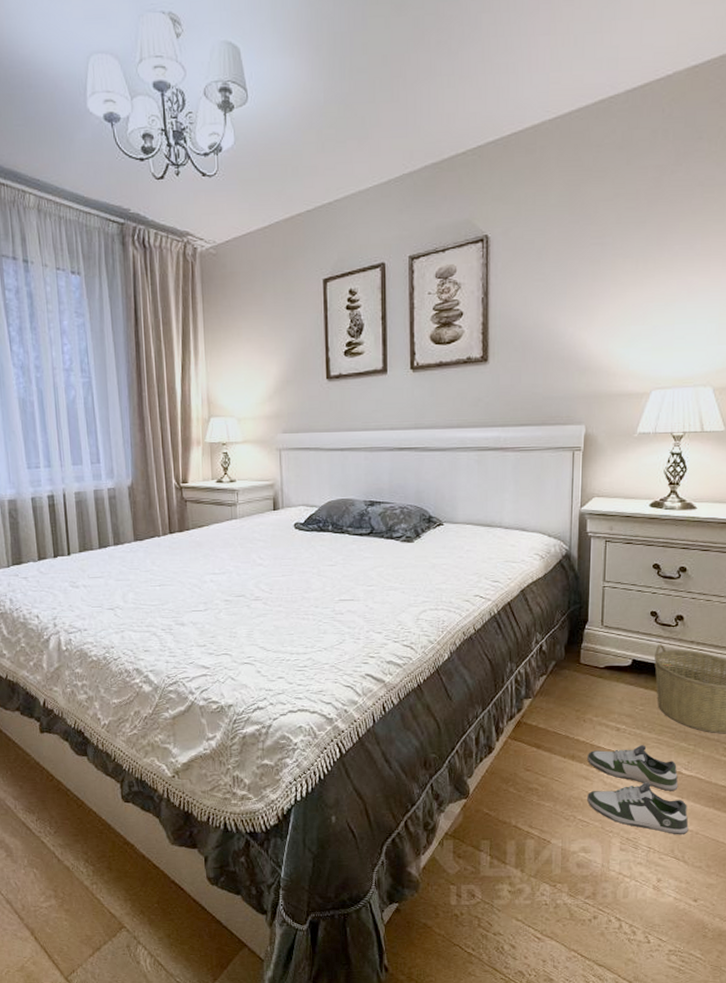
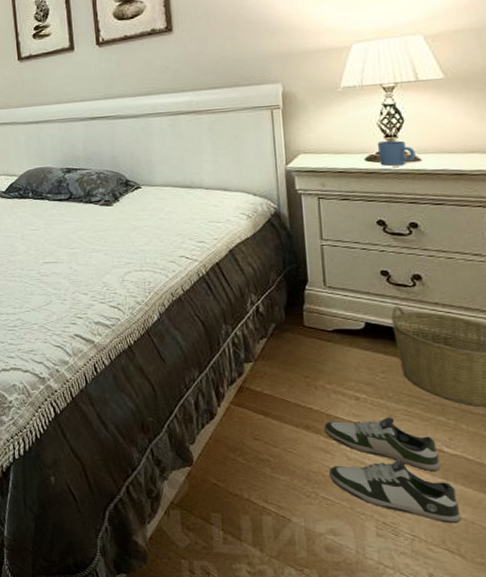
mug: none [661,488,693,514] -> present [377,140,416,167]

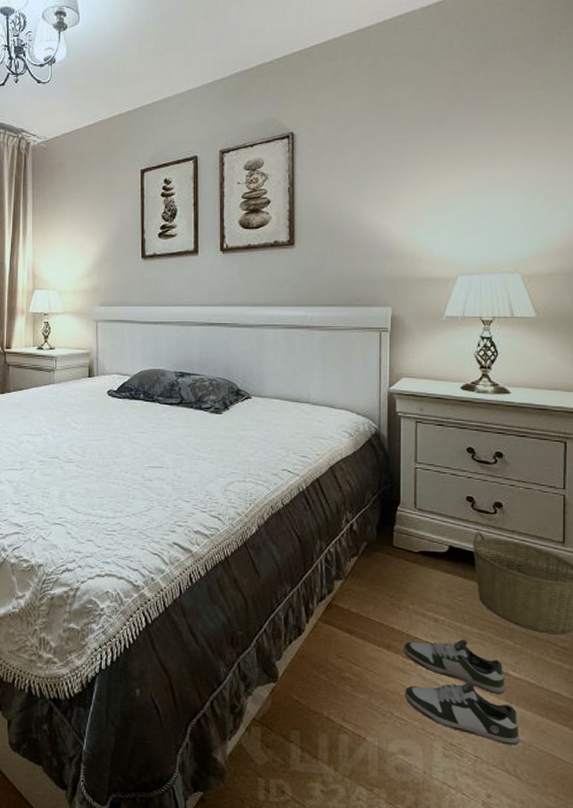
mug: present [377,140,416,167] -> none [472,372,506,397]

